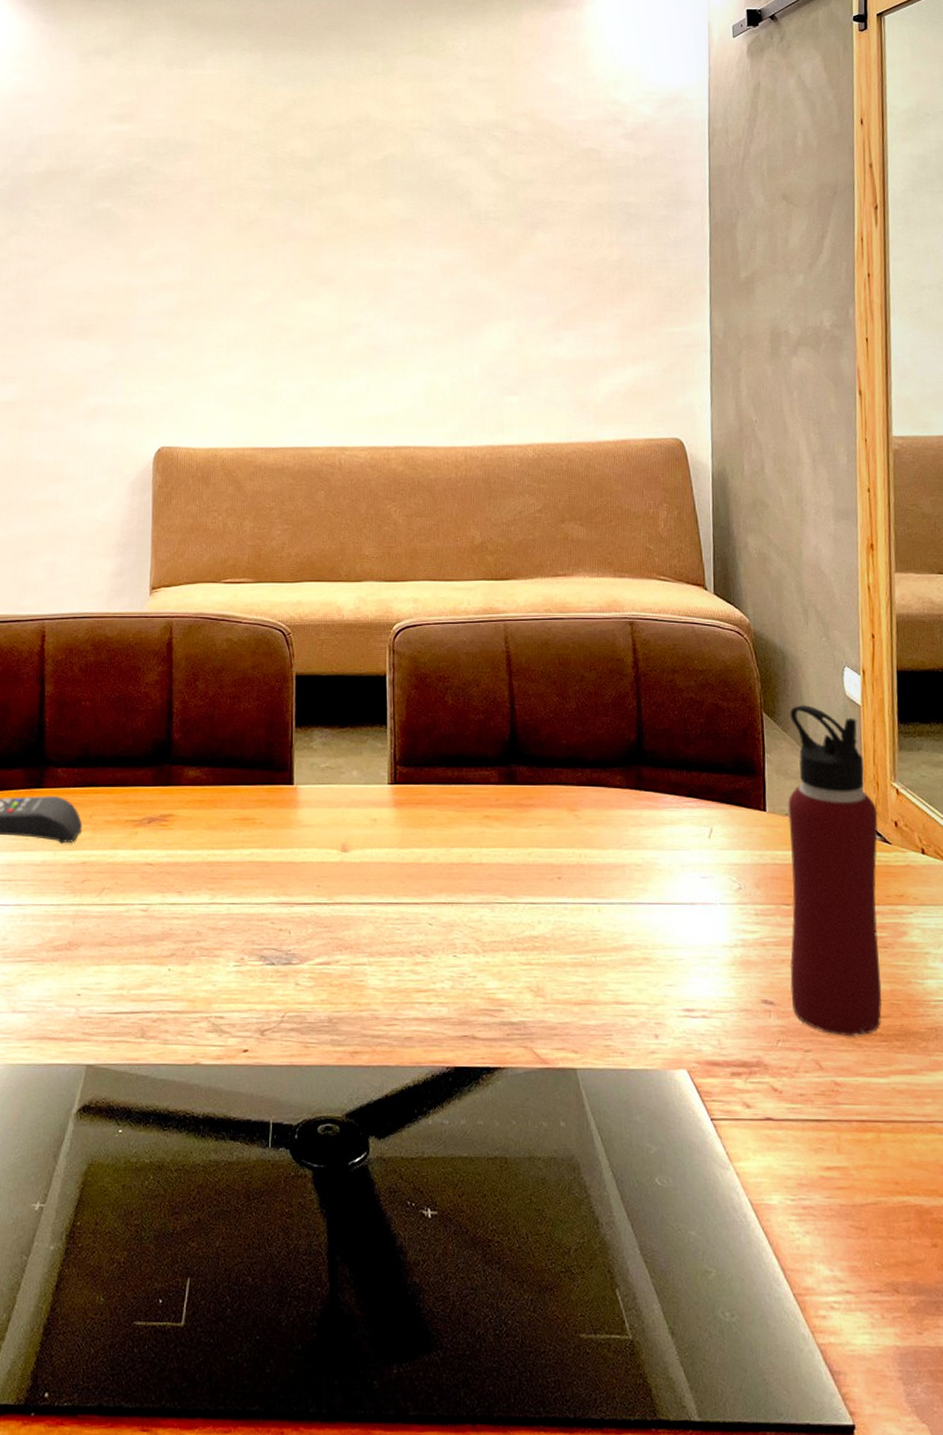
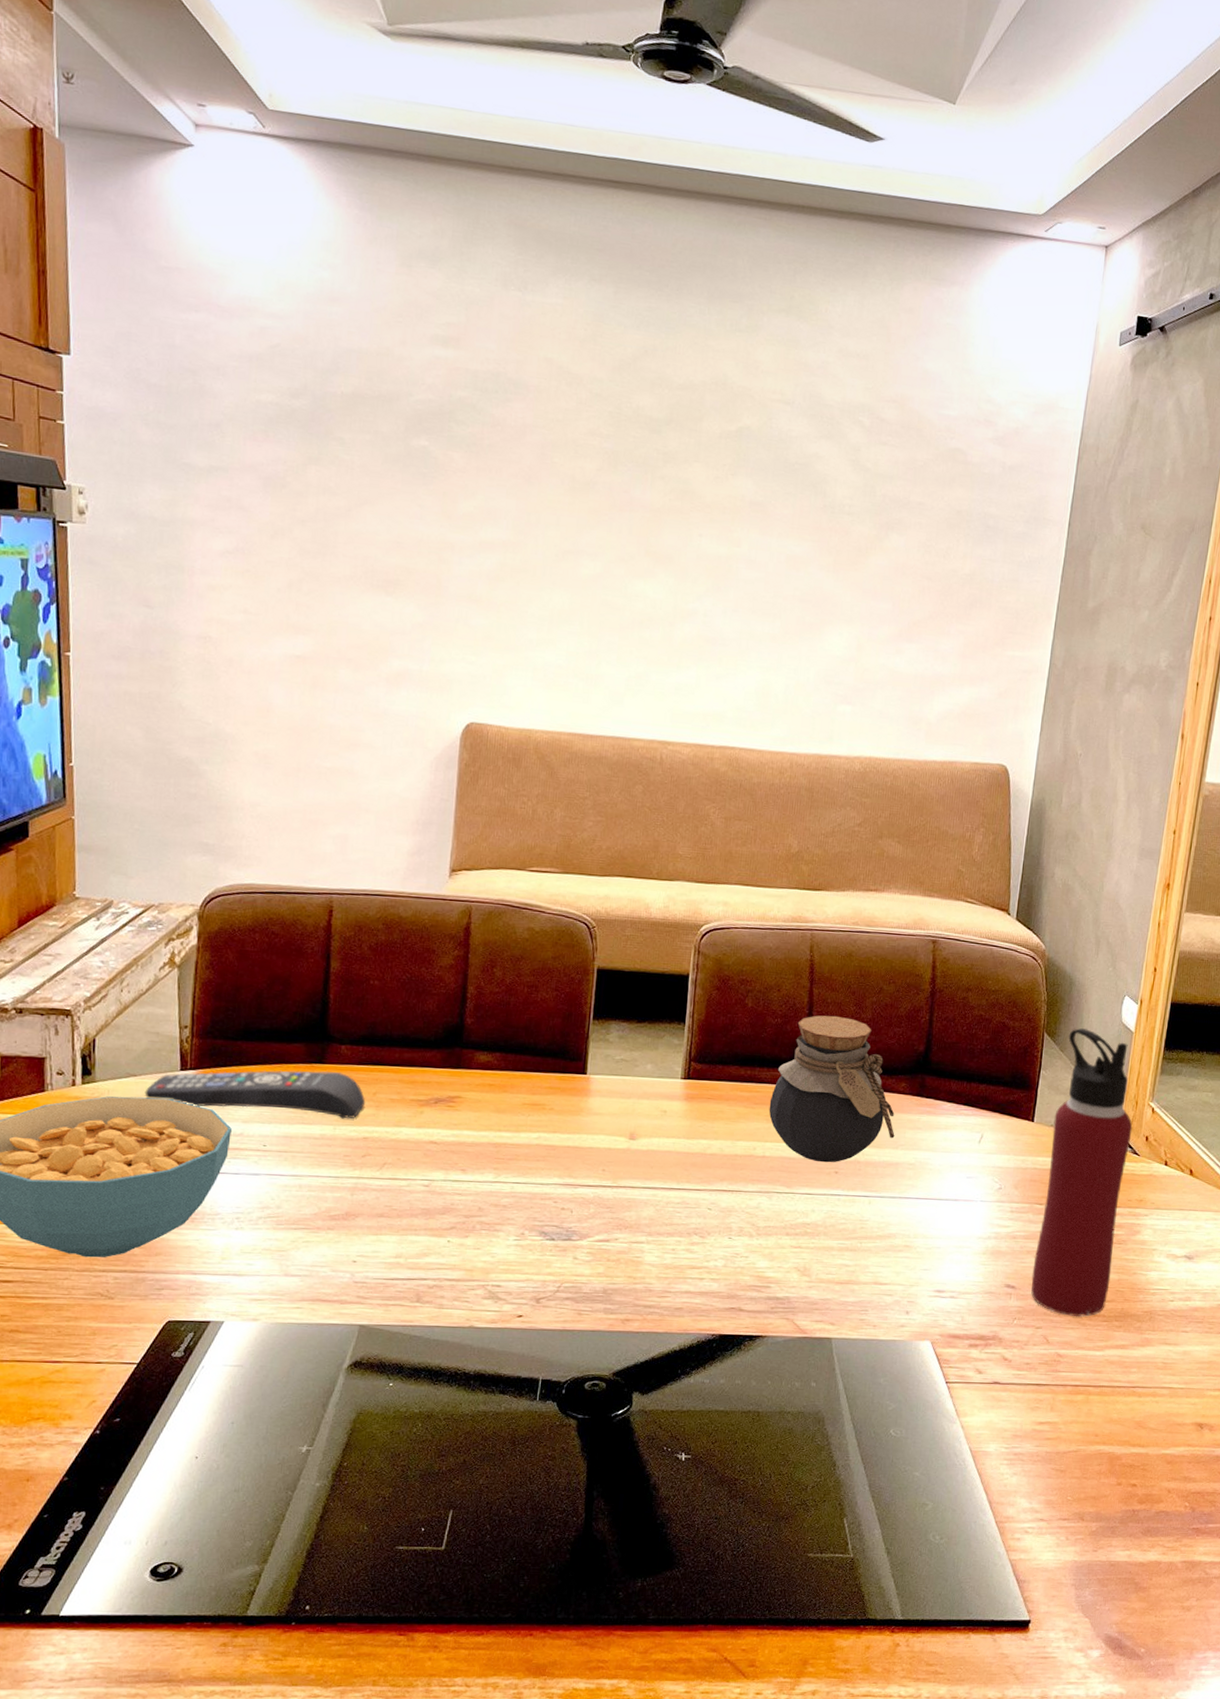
jar: none [481,708,617,868] -> present [769,1015,895,1163]

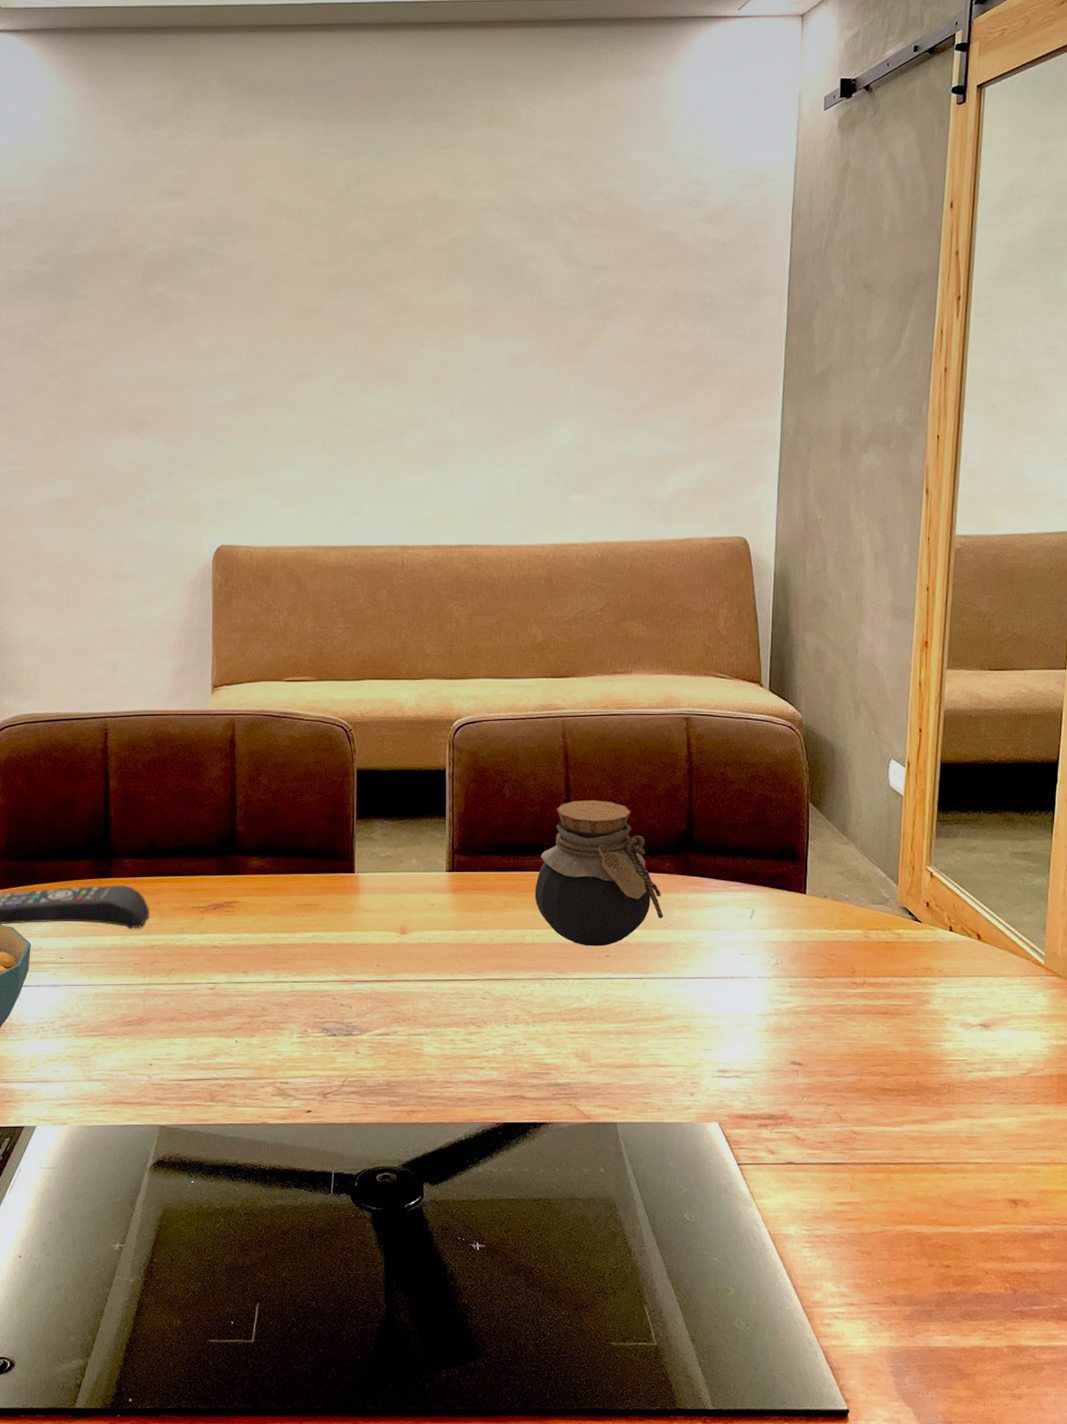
water bottle: present [1031,1028,1133,1317] -> none [818,796,911,1093]

